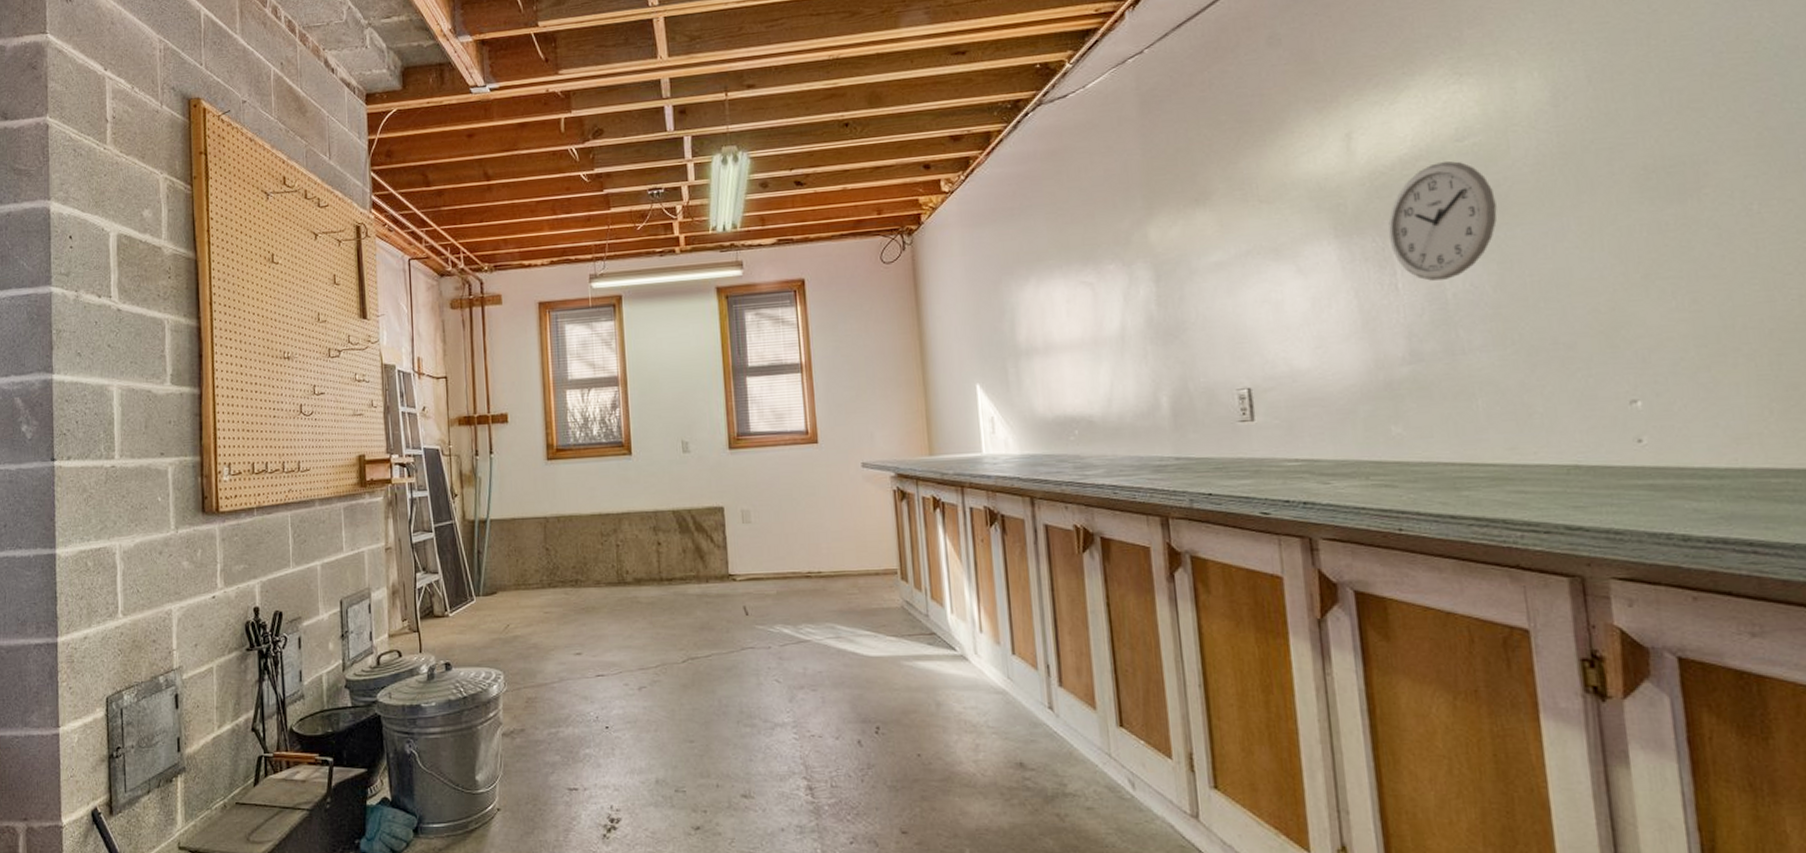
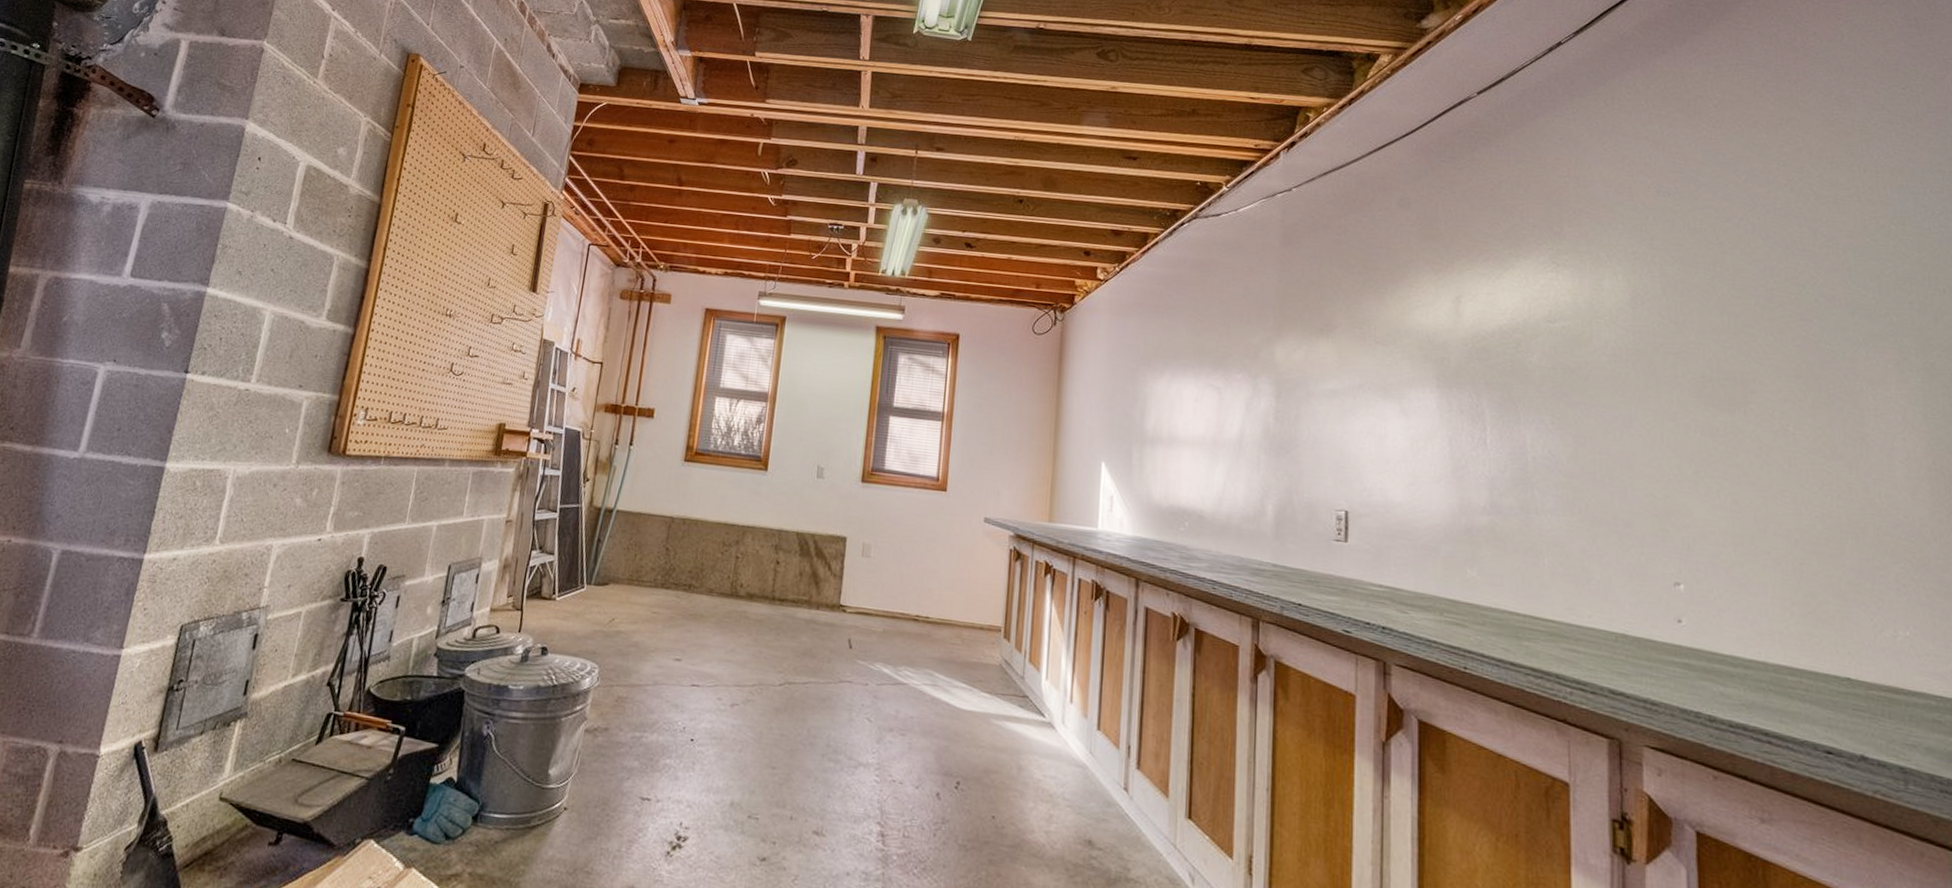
wall clock: present [1388,160,1497,281] -> none [1483,337,1577,444]

